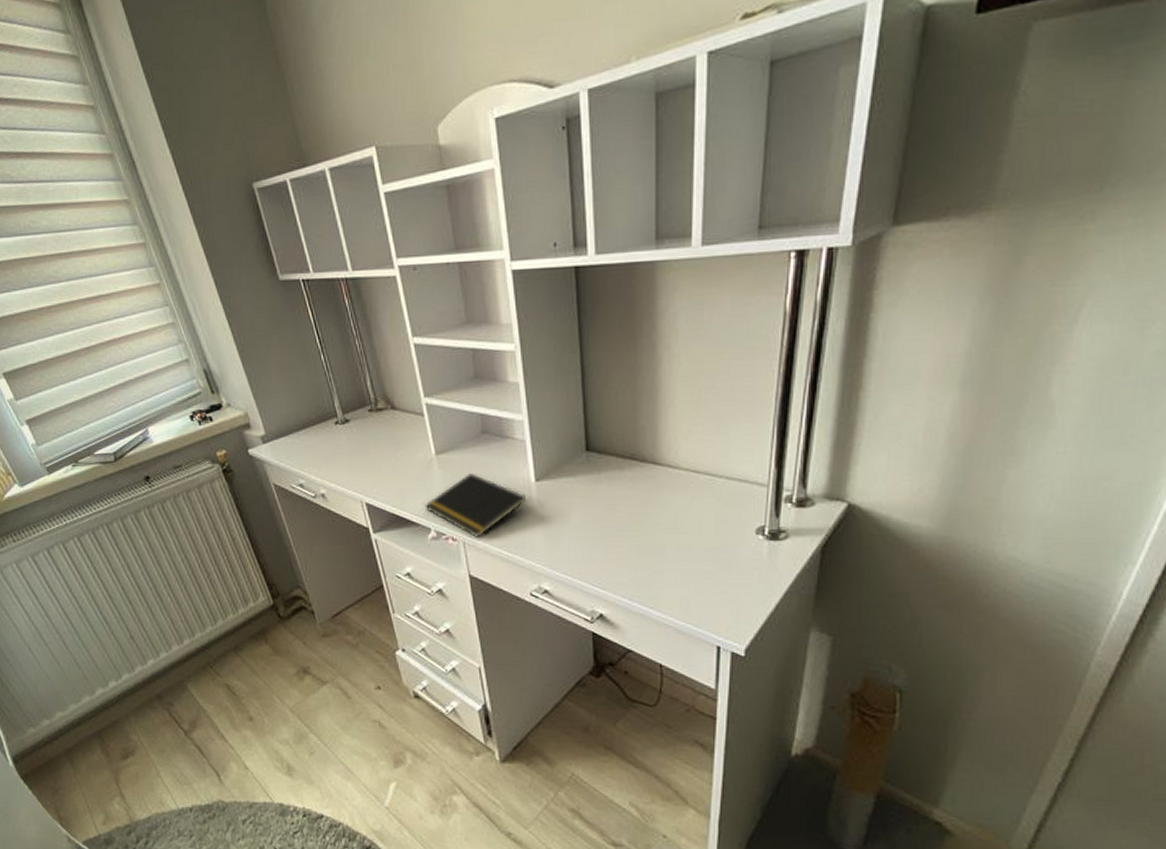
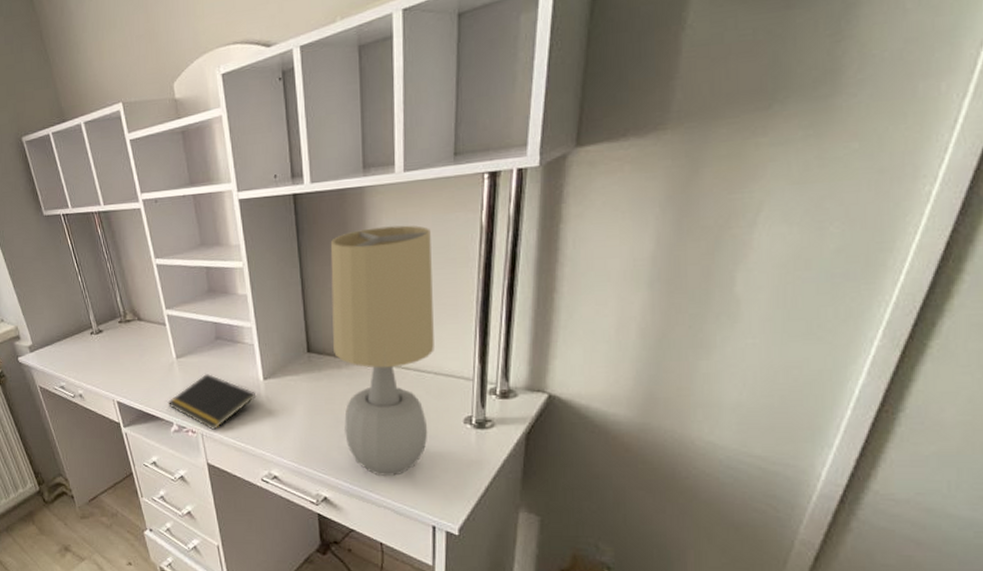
table lamp: none [615,308,729,591] -> present [330,225,434,476]

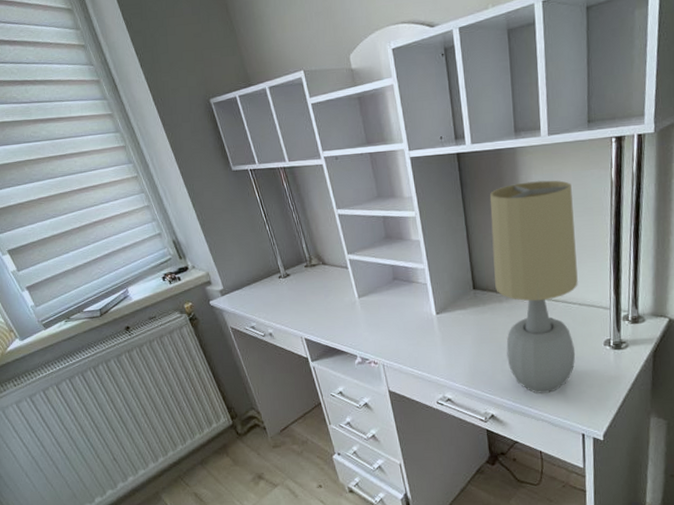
notepad: present [167,374,257,430] -> none [351,311,431,360]

